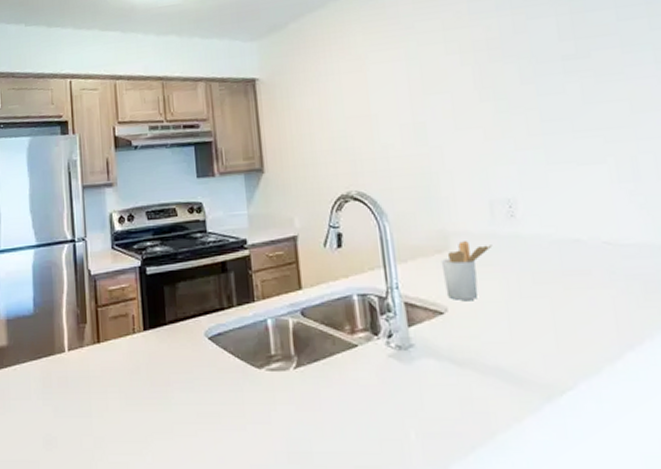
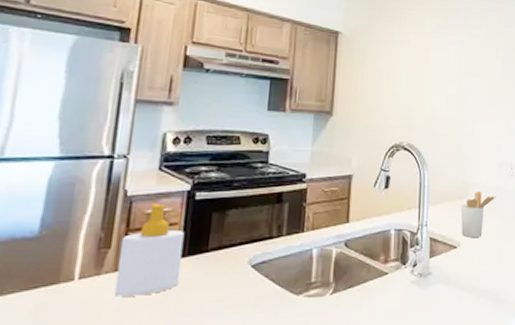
soap bottle: none [93,281,147,367] -> present [114,204,185,296]

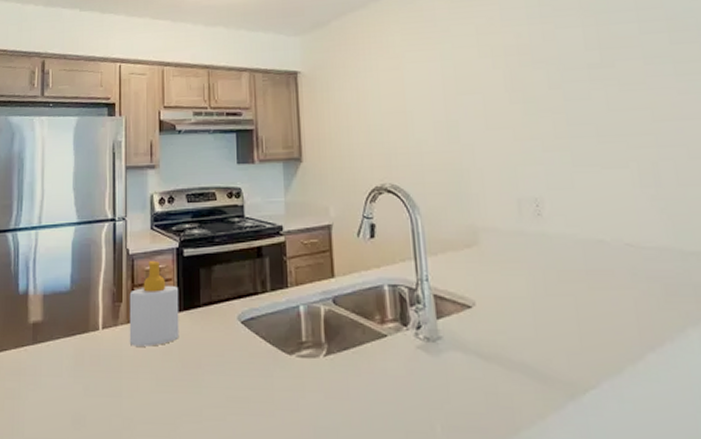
utensil holder: present [460,191,497,237] -> none [470,237,520,295]

